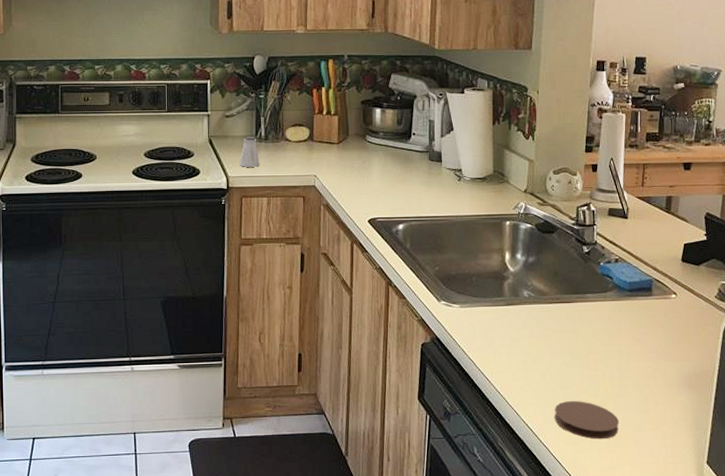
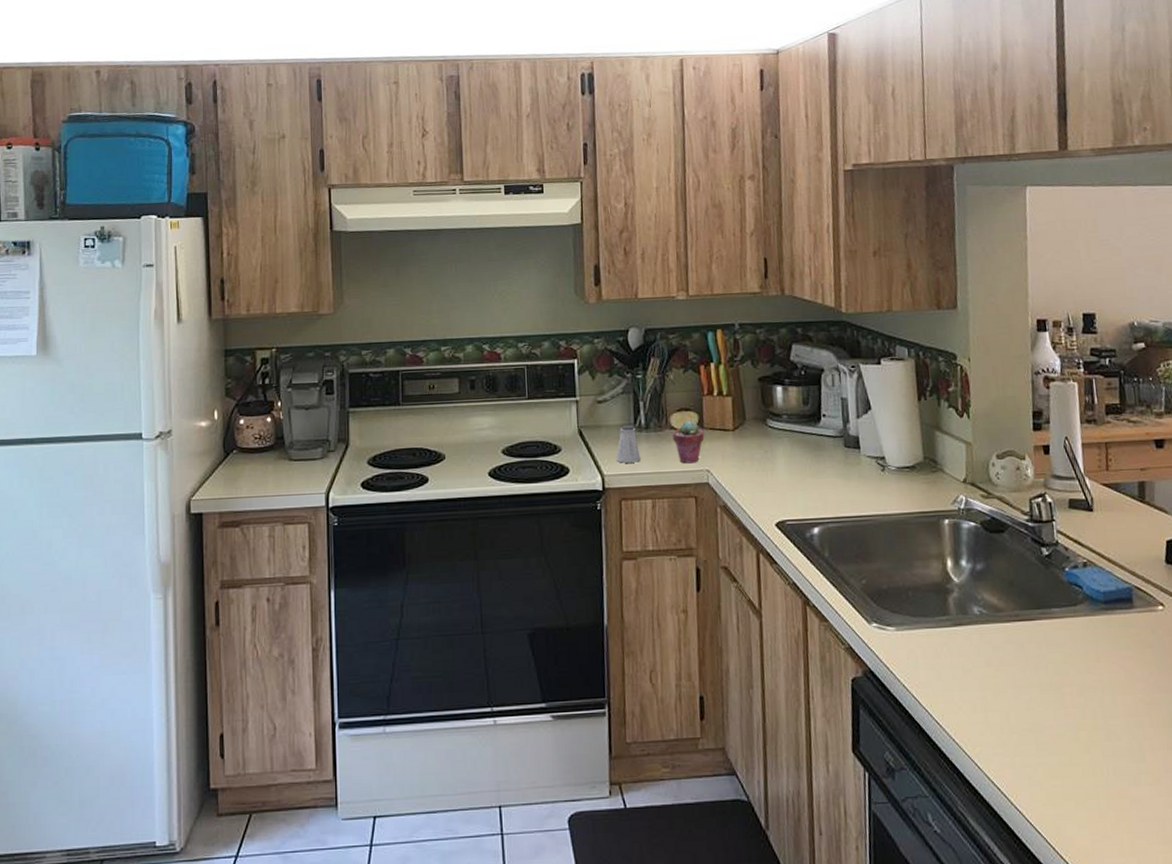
potted succulent: none [287,134,314,170] -> present [672,420,705,464]
coaster: present [554,401,620,440] -> none [1025,748,1110,799]

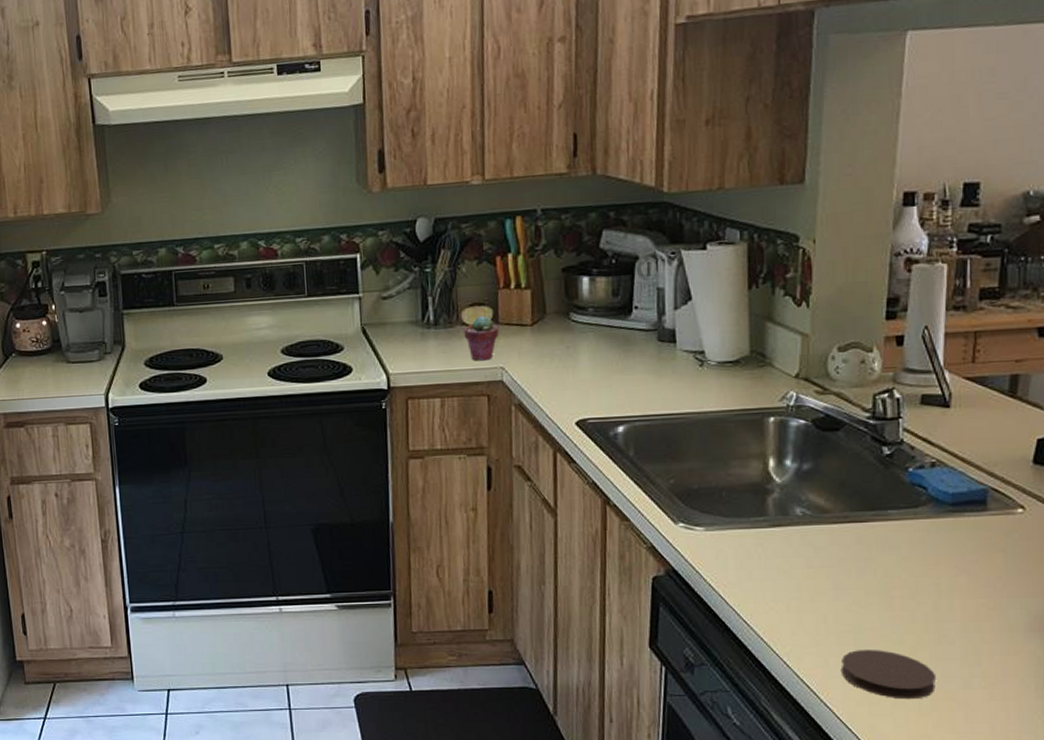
saltshaker: present [616,425,641,463] -> none [402,321,429,361]
coaster: none [1025,748,1110,799] -> present [840,650,937,700]

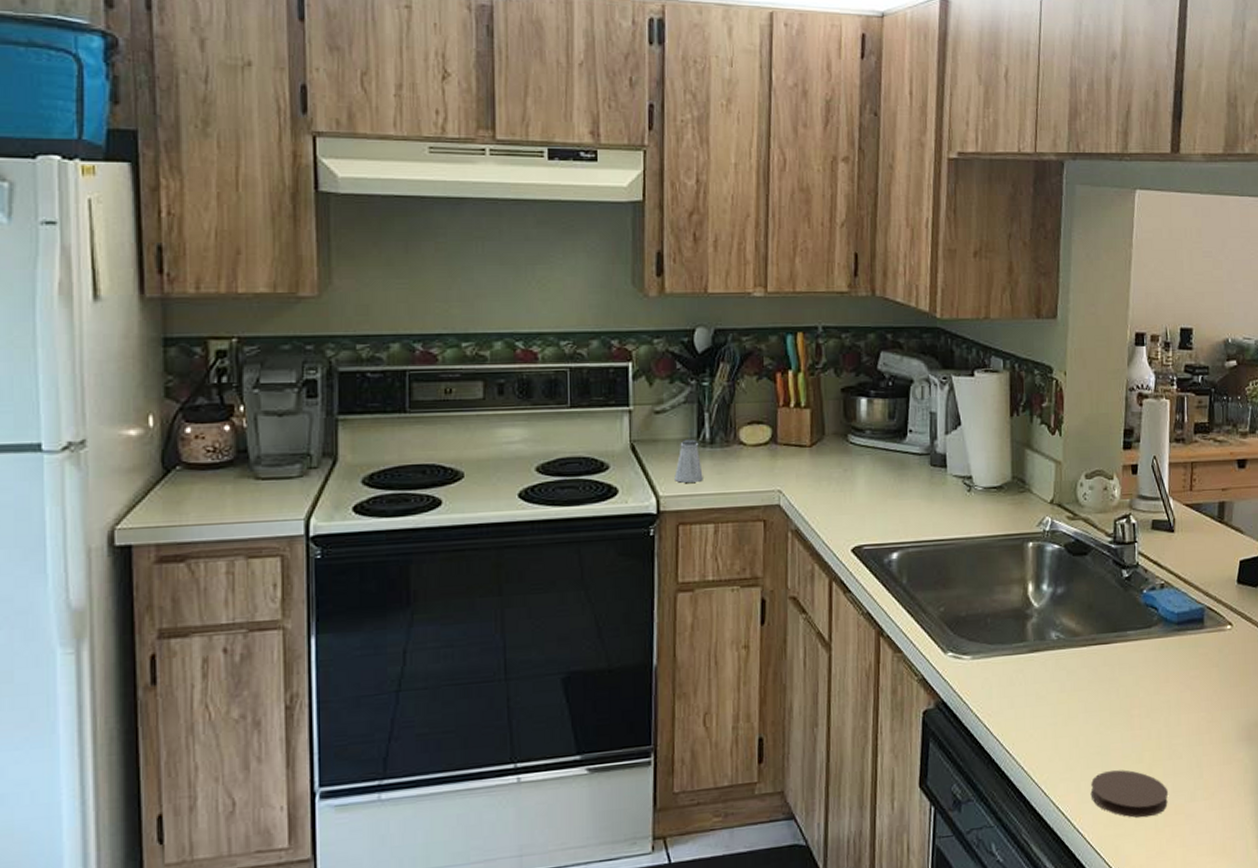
saltshaker: none [402,321,429,361] -> present [674,439,703,483]
potted succulent: present [464,316,499,361] -> none [741,435,778,483]

